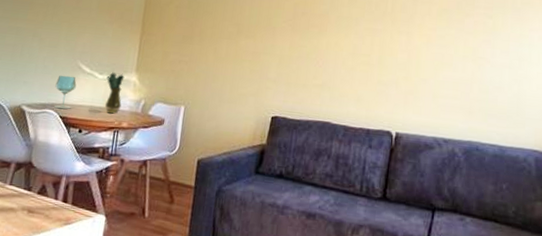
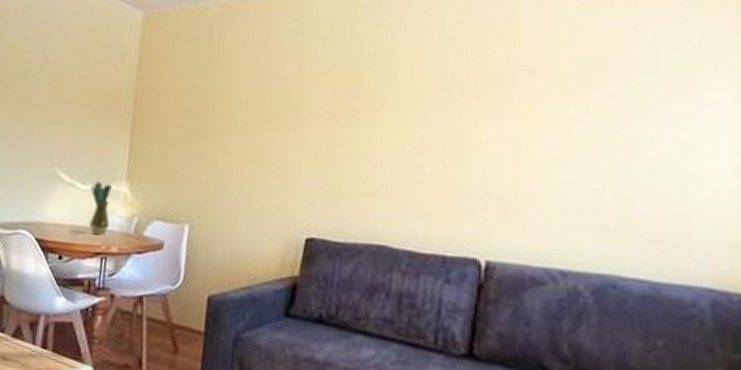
wine glass: present [54,75,77,110] -> none [29,186,55,230]

